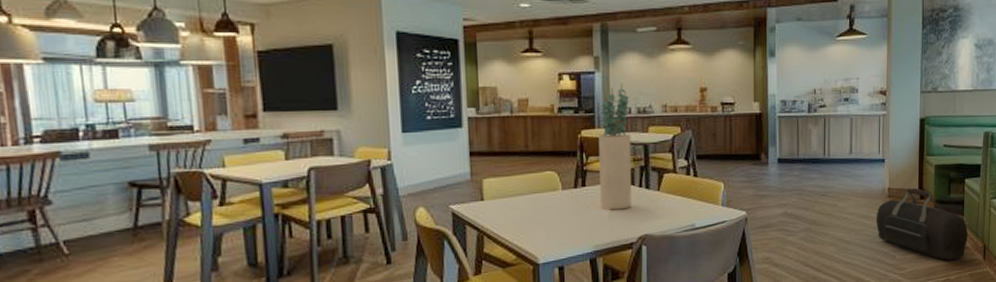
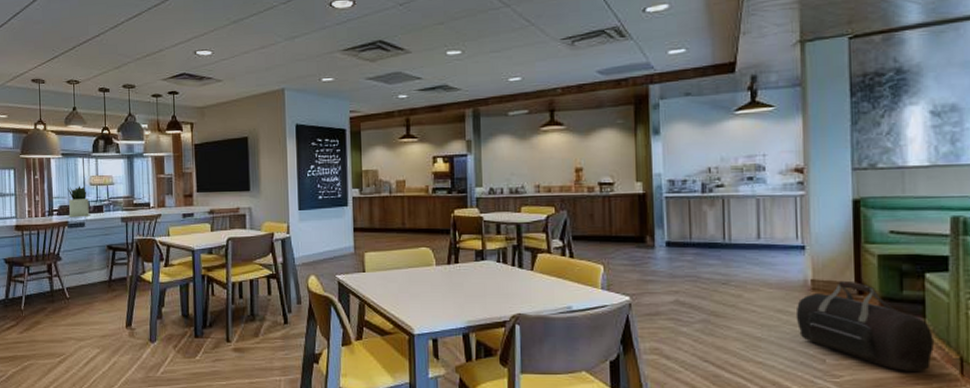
planter: none [56,102,98,146] -> present [67,185,90,218]
vase: present [599,82,632,211] -> none [471,164,505,288]

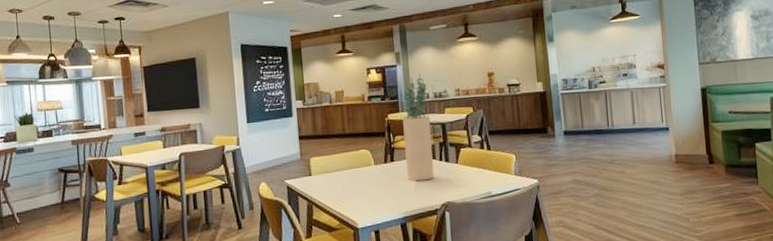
vase: none [471,164,505,288] -> present [402,72,434,182]
duffel bag: present [795,280,934,373] -> none [665,153,765,223]

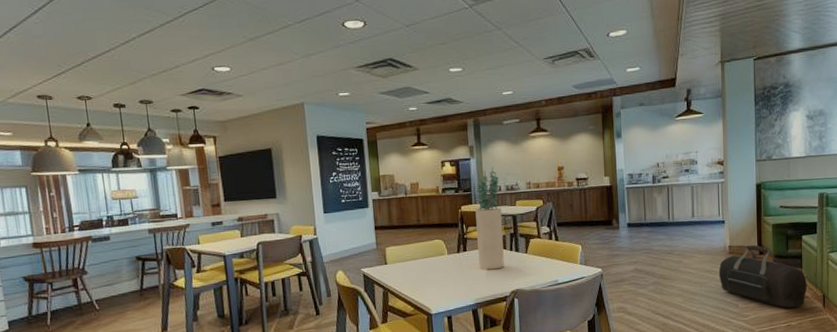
planter: present [14,111,39,144] -> none [88,200,115,232]
duffel bag: none [665,153,765,223] -> present [718,245,807,309]

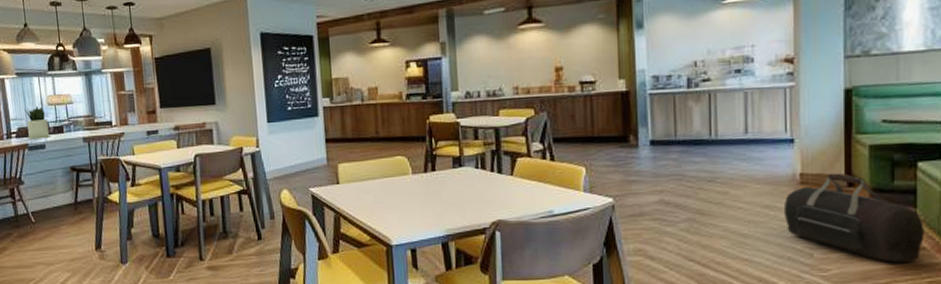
planter: none [88,200,115,232] -> present [25,105,51,140]
vase: present [475,166,504,270] -> none [447,66,484,195]

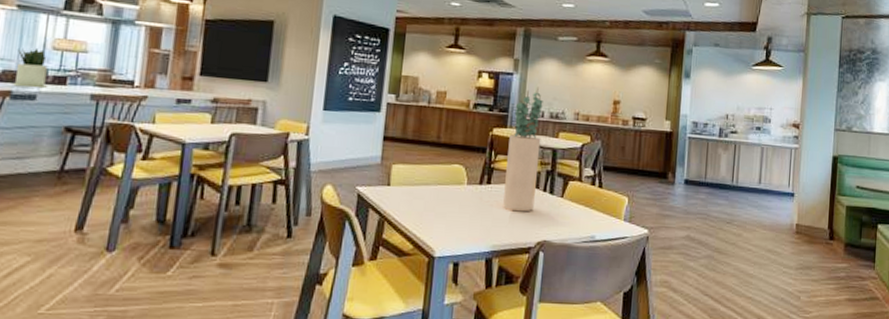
vase: none [447,66,484,195] -> present [503,86,543,212]
duffel bag: present [783,173,924,264] -> none [781,226,879,310]

